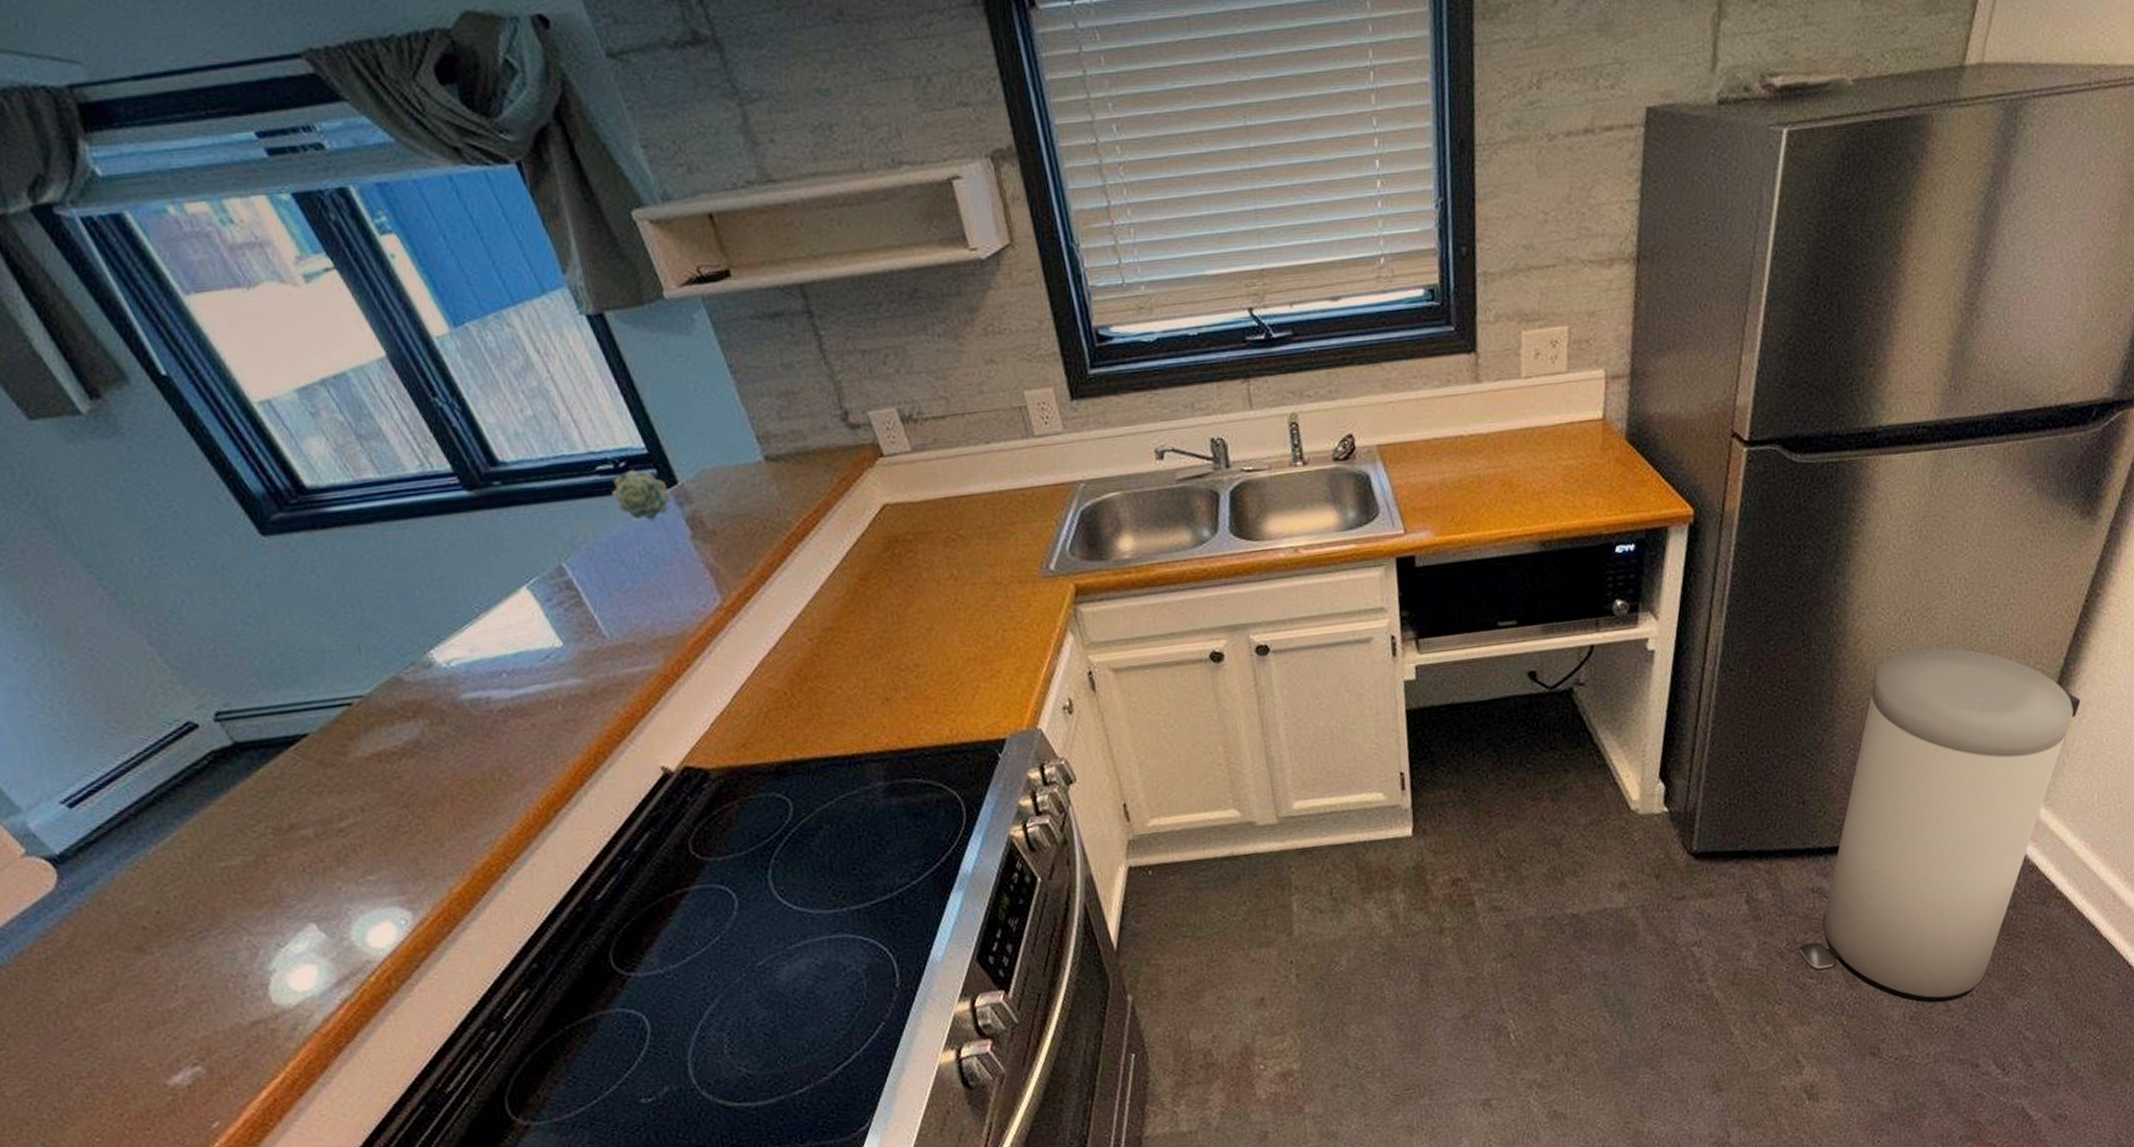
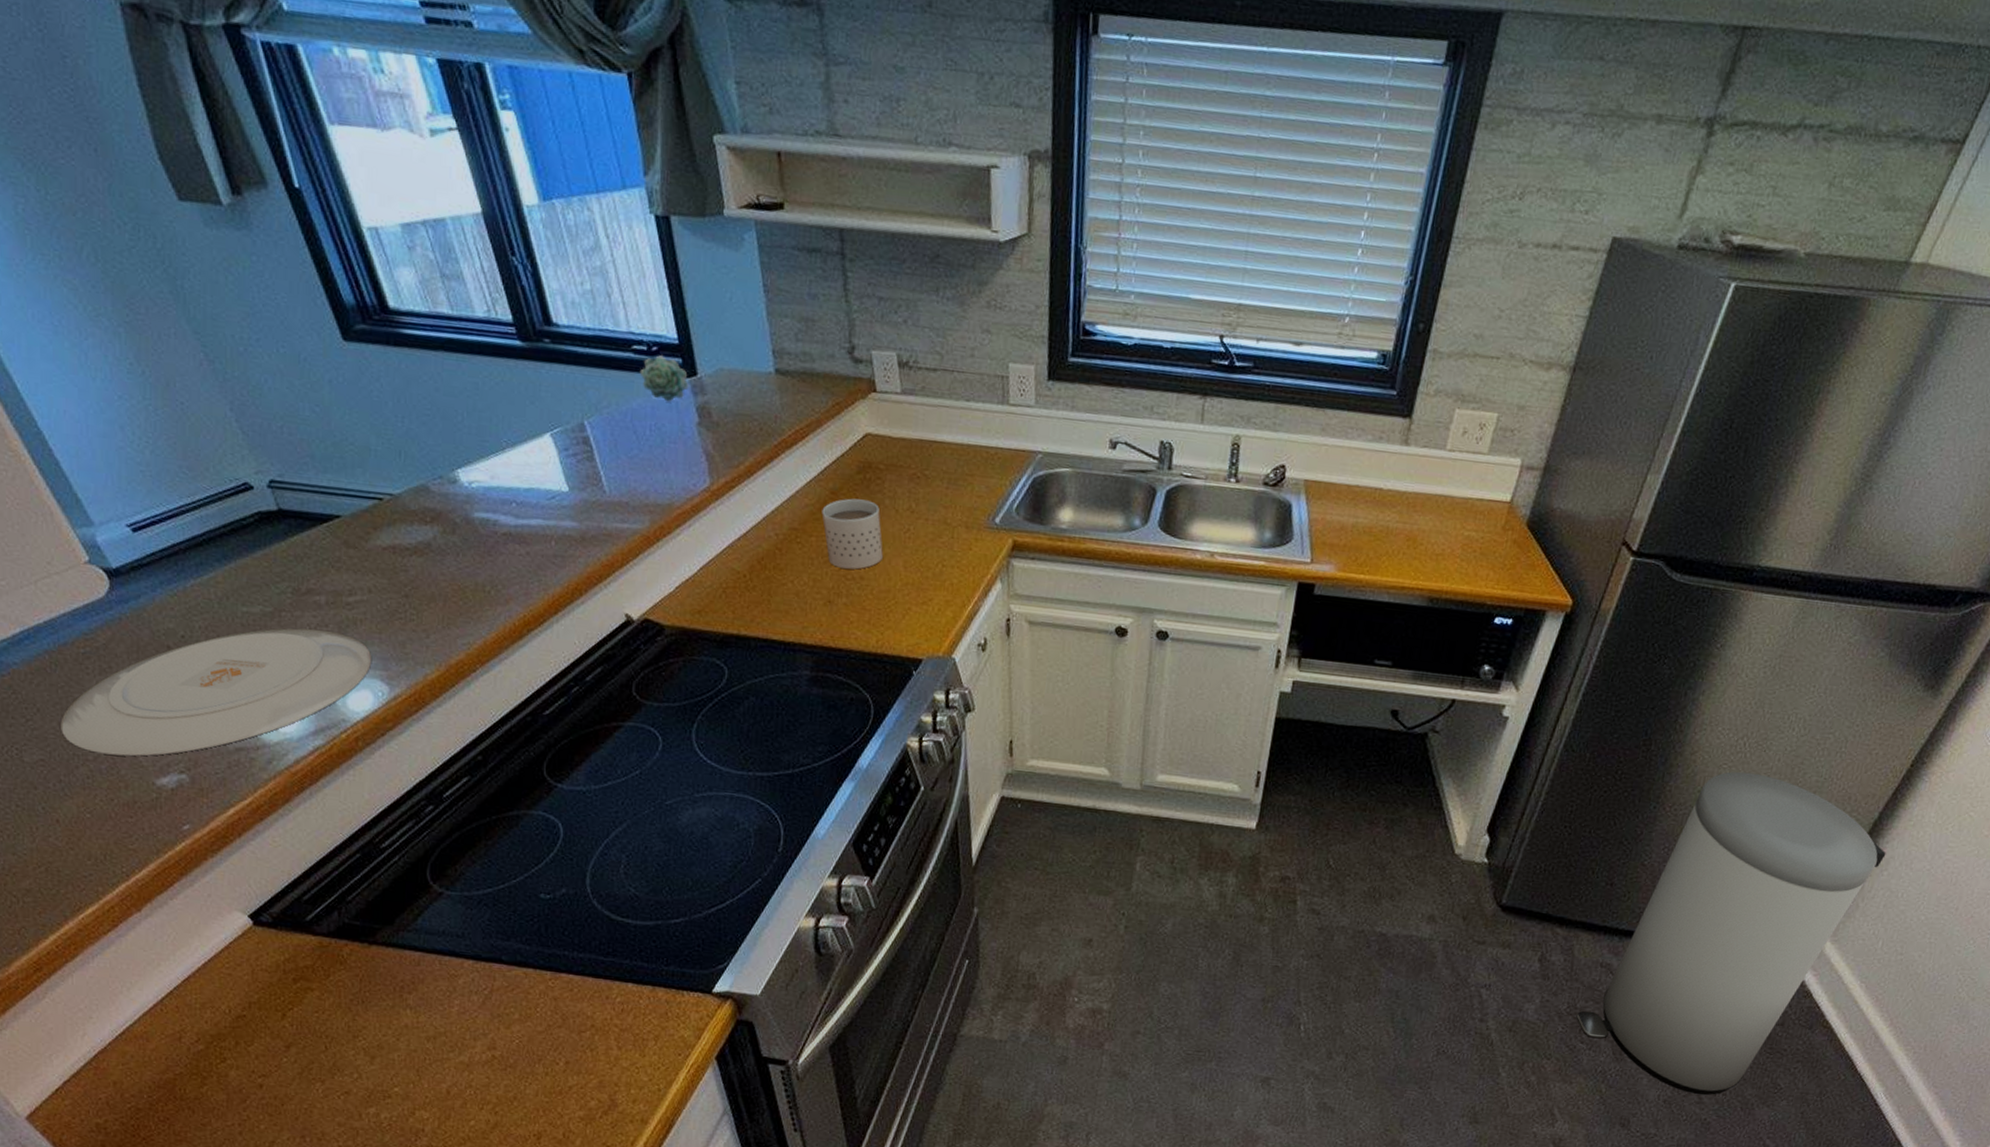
plate: none [38,864,385,1068] -> present [60,628,372,757]
mug: none [854,577,936,660] -> present [821,498,884,570]

